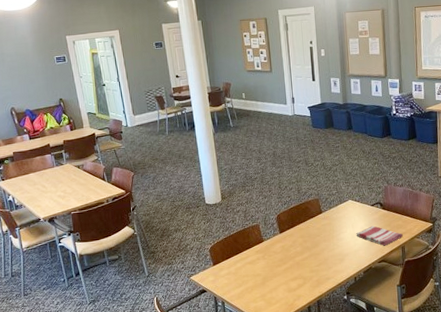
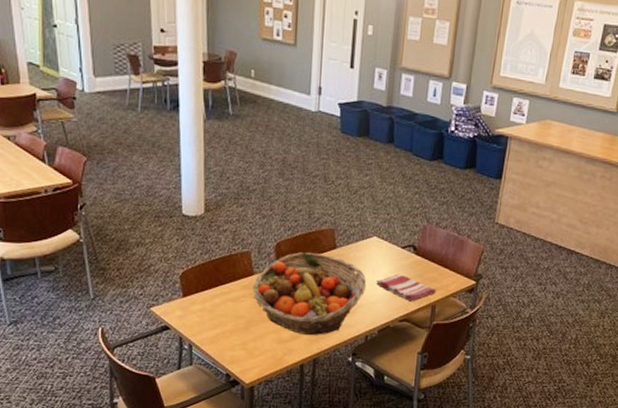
fruit basket: none [264,218,349,283] -> present [253,252,367,335]

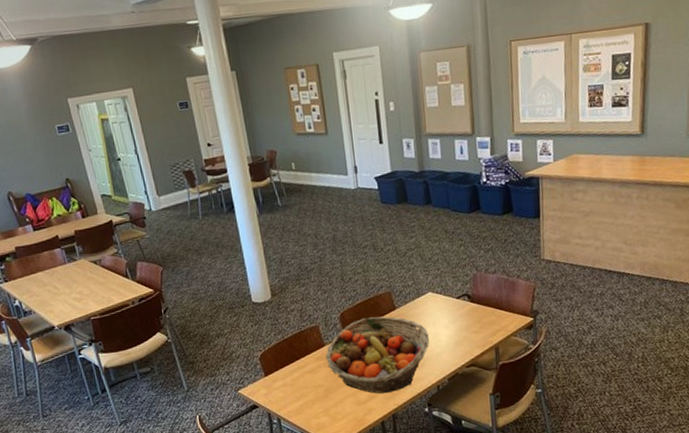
dish towel: present [376,274,436,302] -> none [438,323,496,347]

